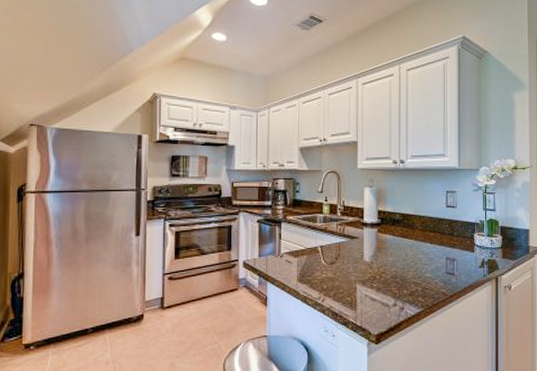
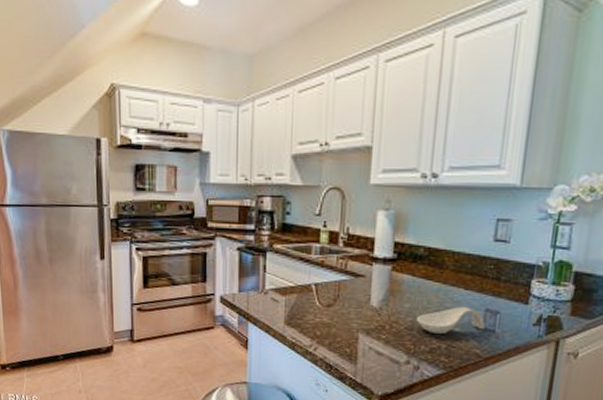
spoon rest: none [398,257,447,279] -> present [416,307,485,334]

